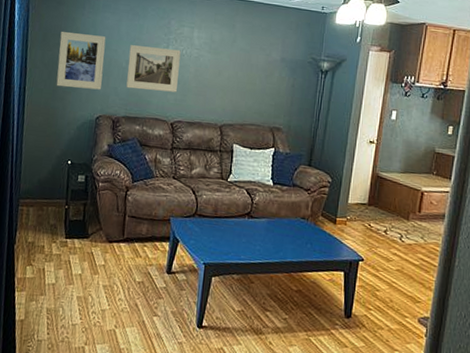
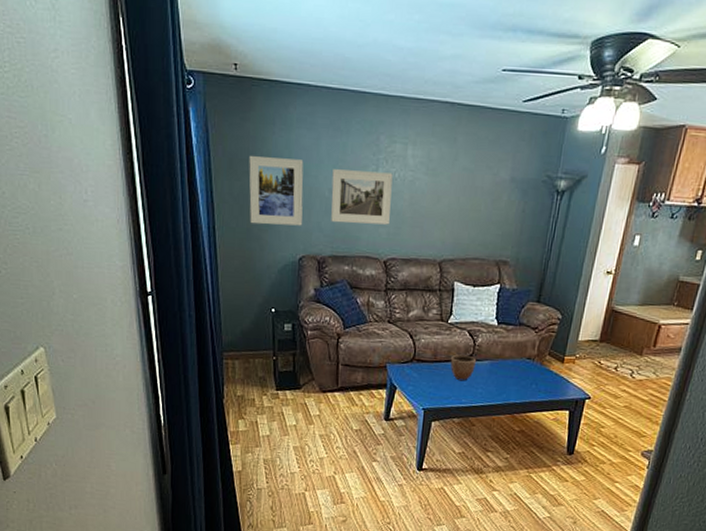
decorative bowl: none [229,211,254,238] -> present [450,354,476,381]

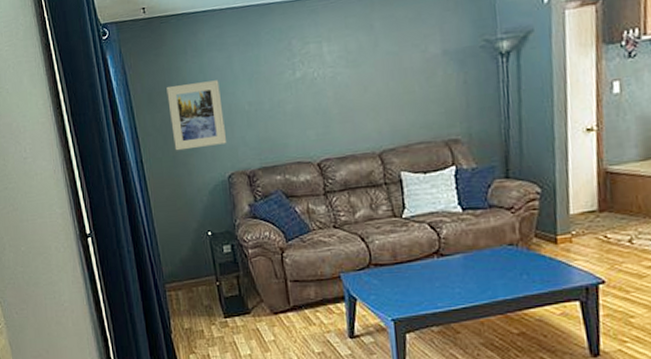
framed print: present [331,169,393,225] -> none [249,73,316,135]
decorative bowl: present [450,354,476,381] -> none [413,251,446,282]

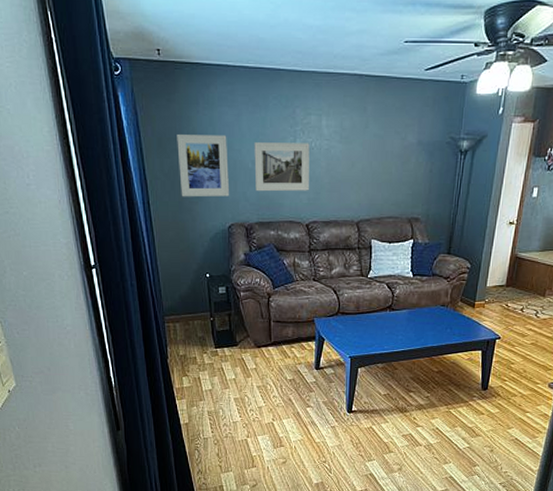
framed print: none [249,73,316,135] -> present [254,142,310,192]

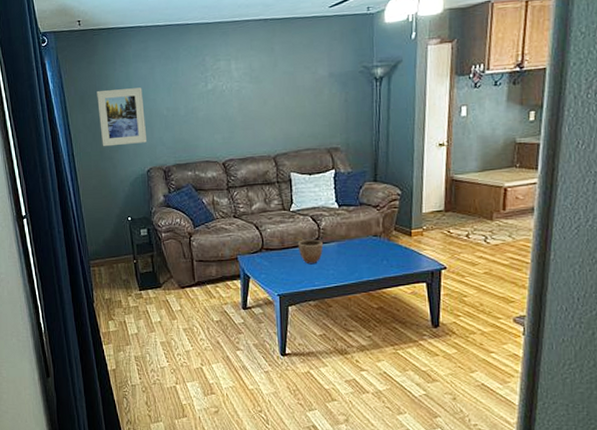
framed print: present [254,142,310,192] -> none [168,86,223,136]
decorative bowl: none [371,306,395,330] -> present [297,239,323,265]

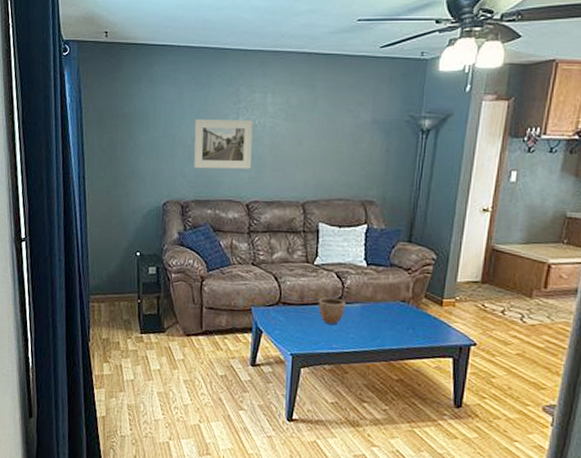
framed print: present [97,87,146,147] -> none [117,111,168,173]
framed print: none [168,86,223,136] -> present [193,119,253,169]

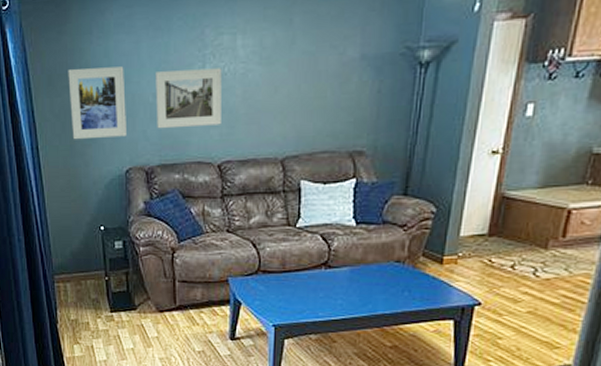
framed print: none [117,111,168,173] -> present [68,66,126,140]
decorative bowl: present [318,297,345,325] -> none [301,262,332,292]

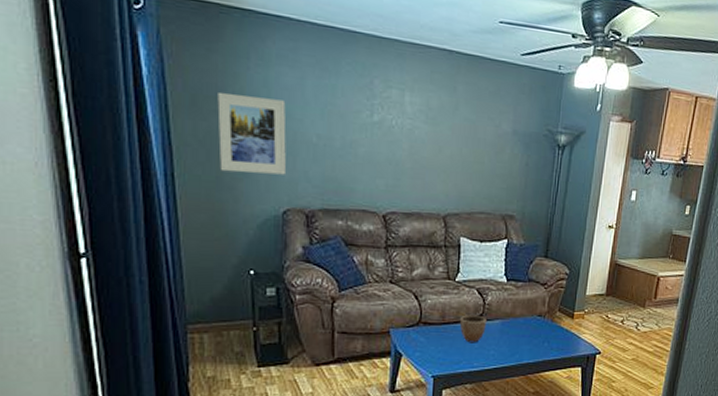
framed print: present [155,68,222,129] -> none [319,113,390,176]
decorative bowl: none [301,262,332,292] -> present [459,315,486,343]

